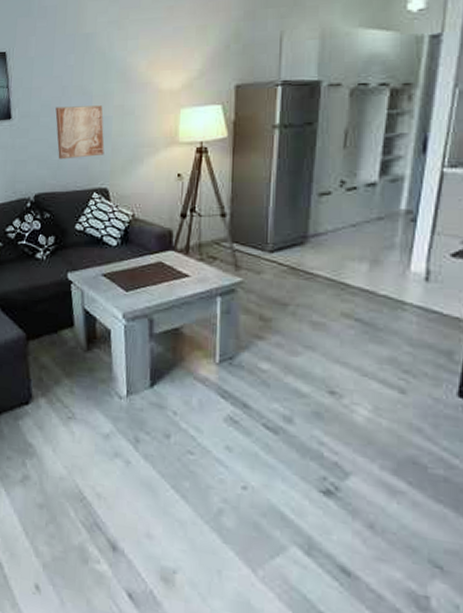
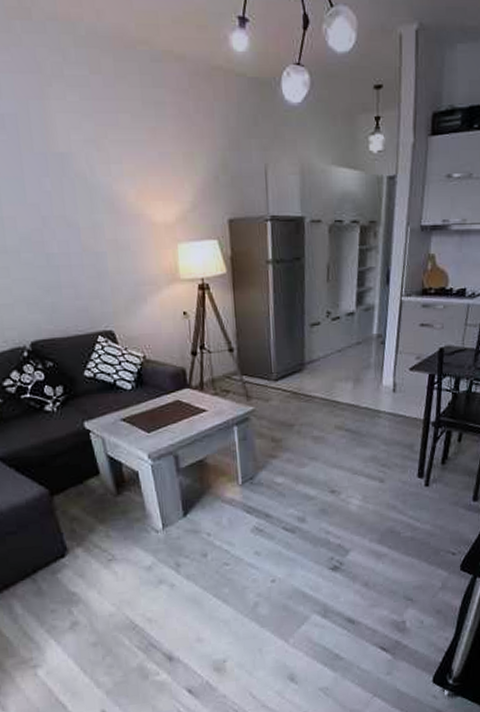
wall art: present [55,105,105,160] -> none [38,239,104,302]

